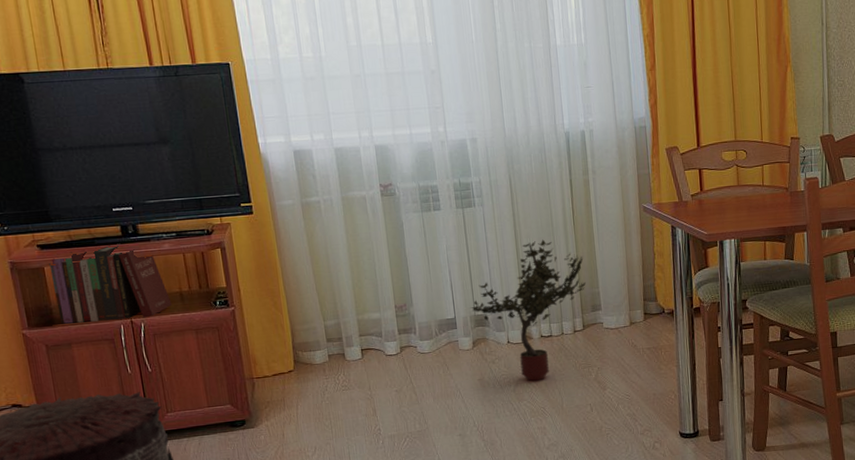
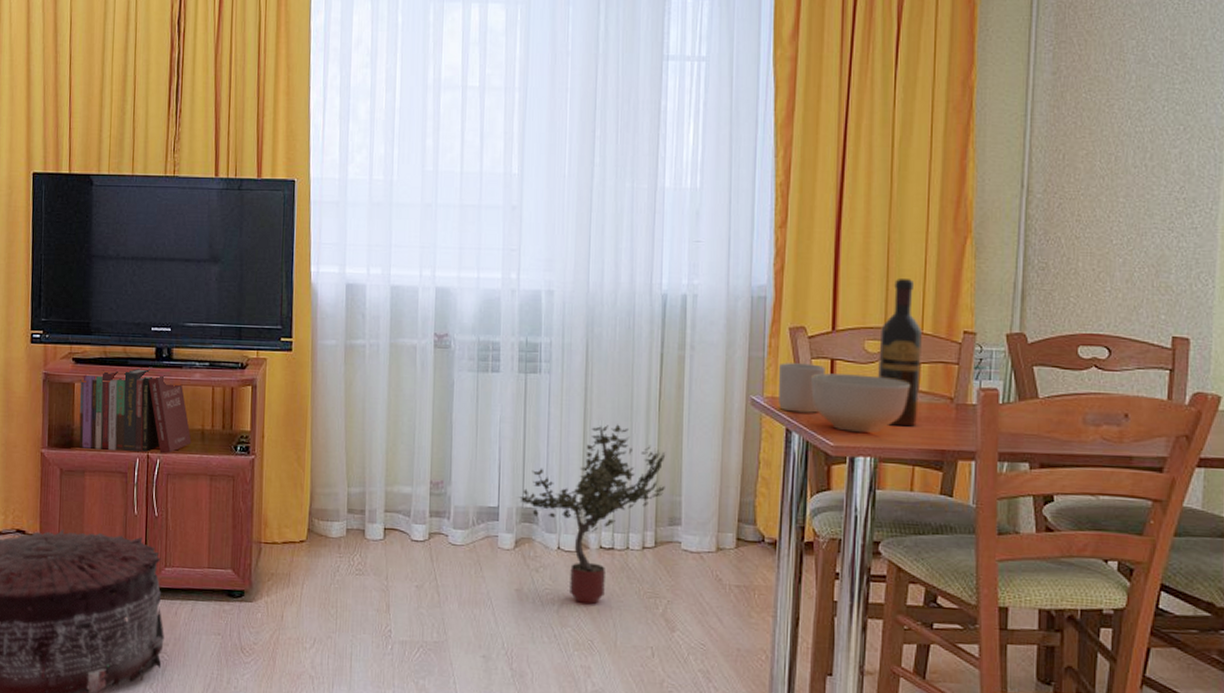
mug: none [662,174,696,213] -> present [779,363,826,413]
bowl: none [685,178,757,222] -> present [810,373,910,433]
wine bottle: none [732,101,765,214] -> present [878,277,922,427]

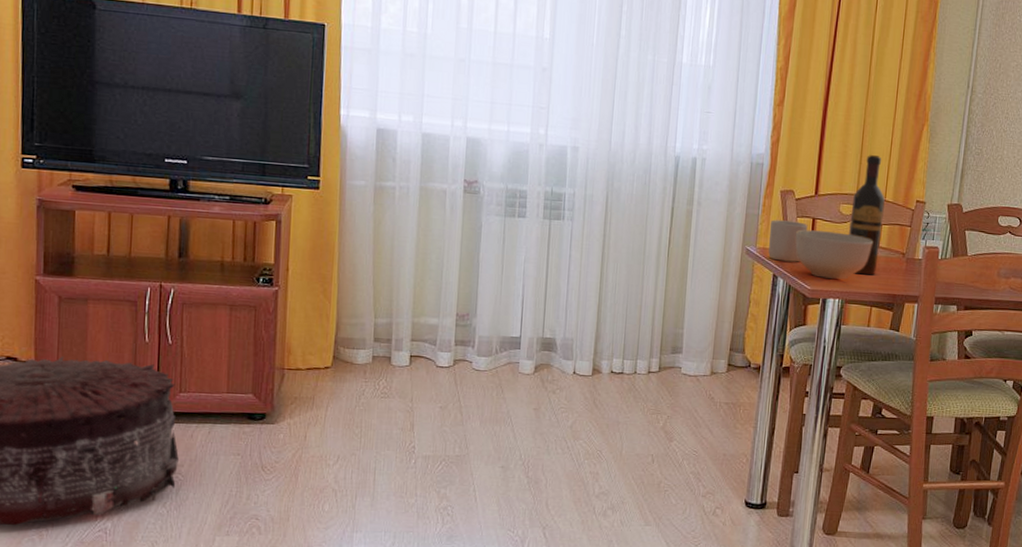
books: present [79,366,192,454] -> none [80,197,210,284]
potted tree: present [518,424,666,605] -> none [539,267,672,421]

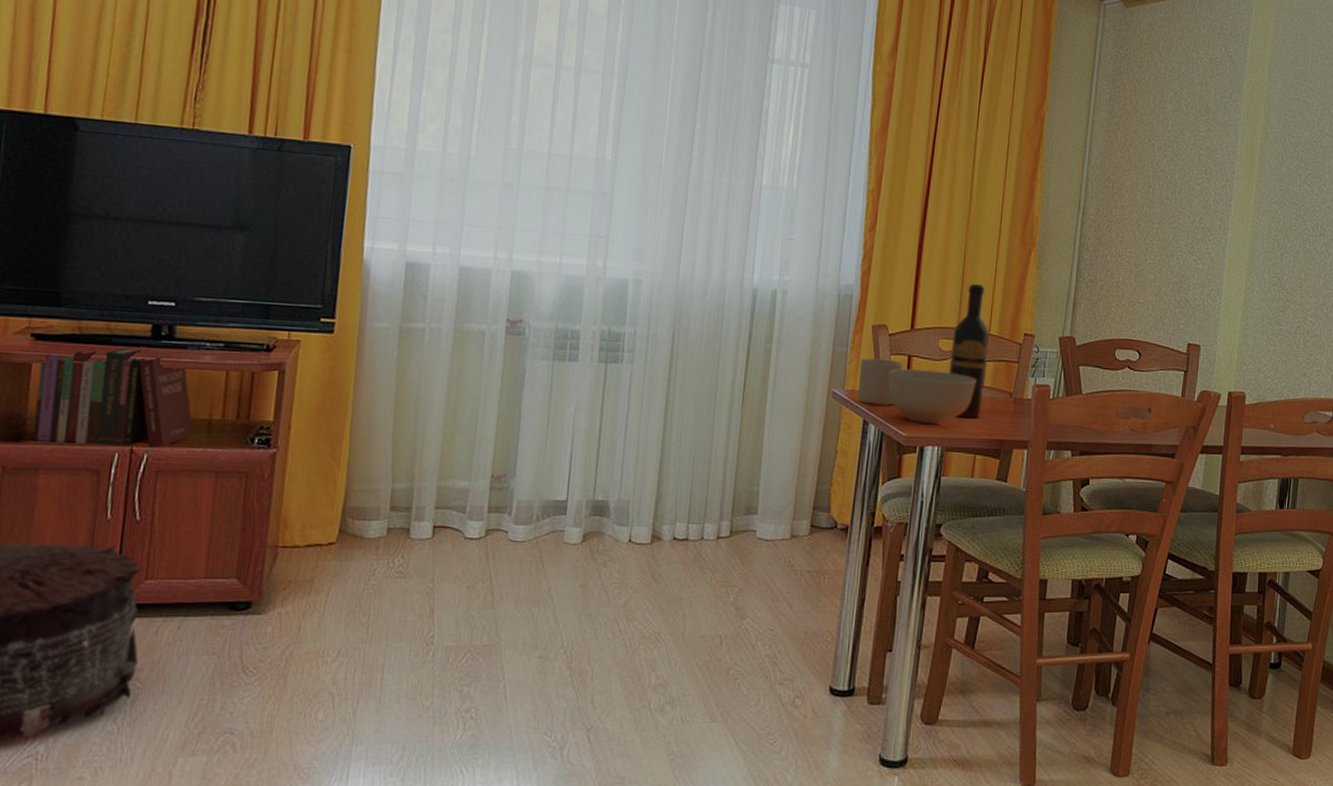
books: none [80,197,210,284] -> present [32,346,194,448]

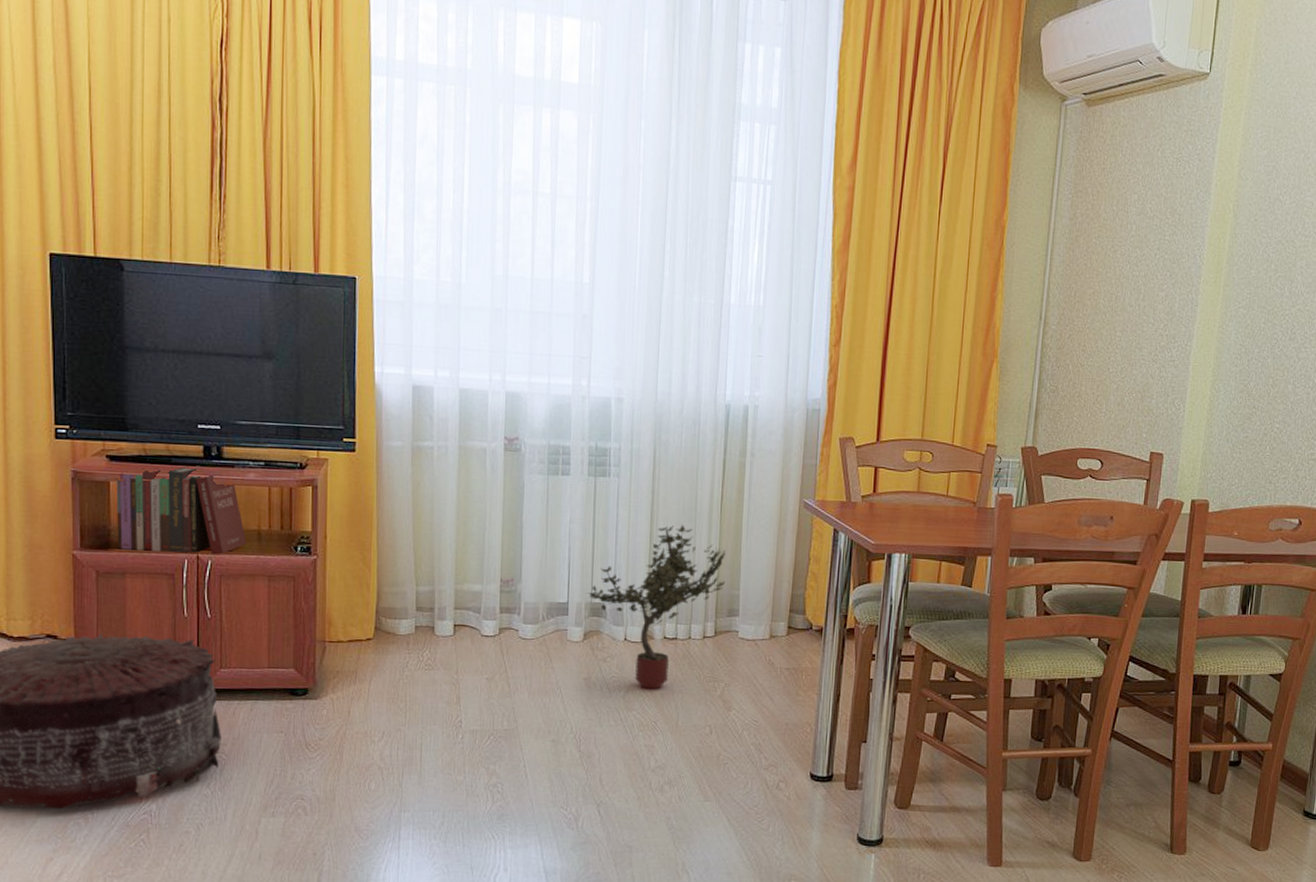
potted tree: none [589,415,747,597] -> present [587,525,726,690]
mug: present [858,358,903,406] -> none [828,469,870,515]
bowl: present [888,368,976,424] -> none [856,479,940,532]
wine bottle: present [949,283,989,419] -> none [914,395,953,527]

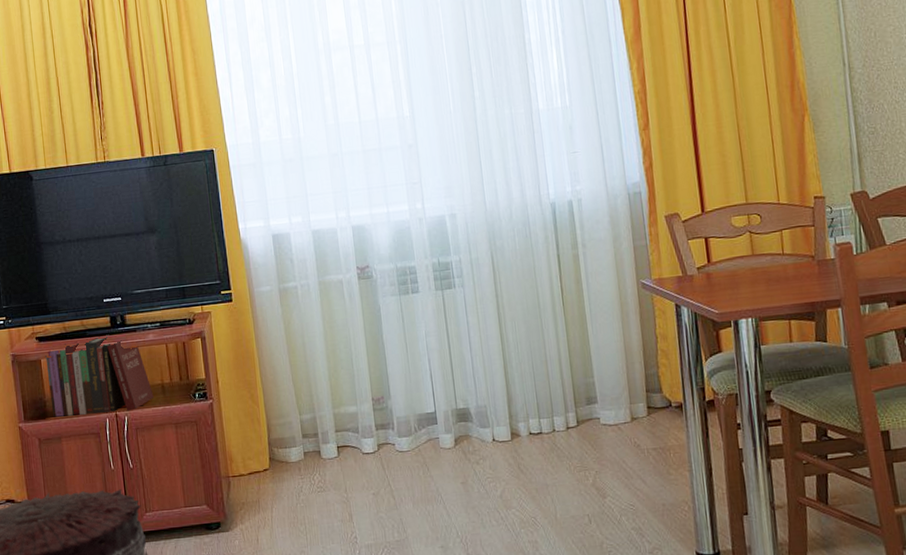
potted tree: present [587,525,726,690] -> none [451,322,579,486]

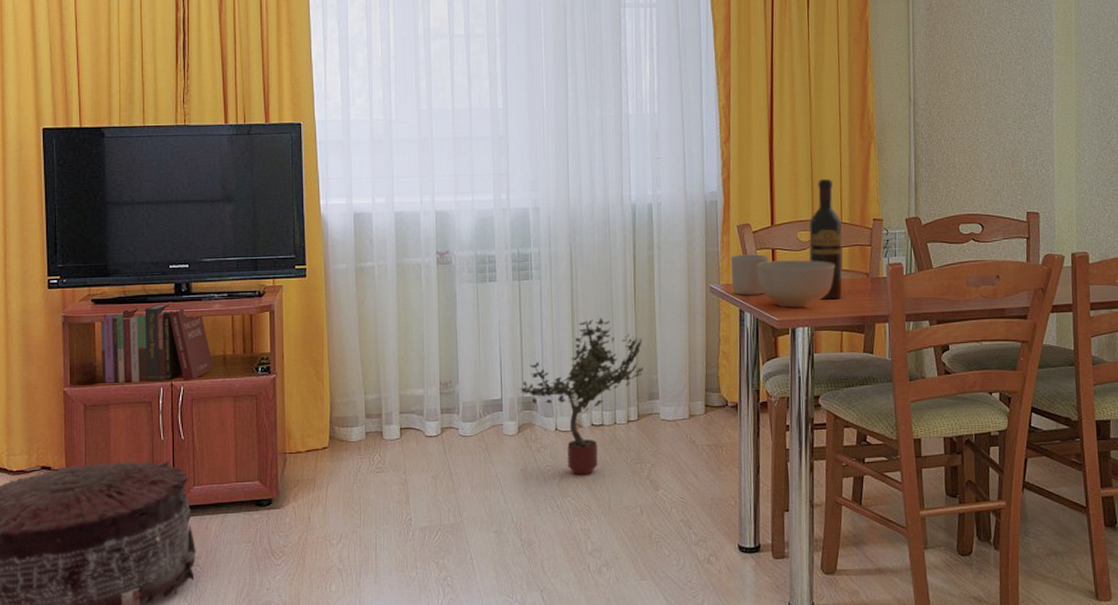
potted tree: none [451,322,579,486] -> present [518,318,644,476]
mug: none [661,244,702,289] -> present [731,254,768,295]
bowl: none [689,246,776,299] -> present [756,260,835,307]
wine bottle: none [743,158,787,288] -> present [809,178,843,300]

